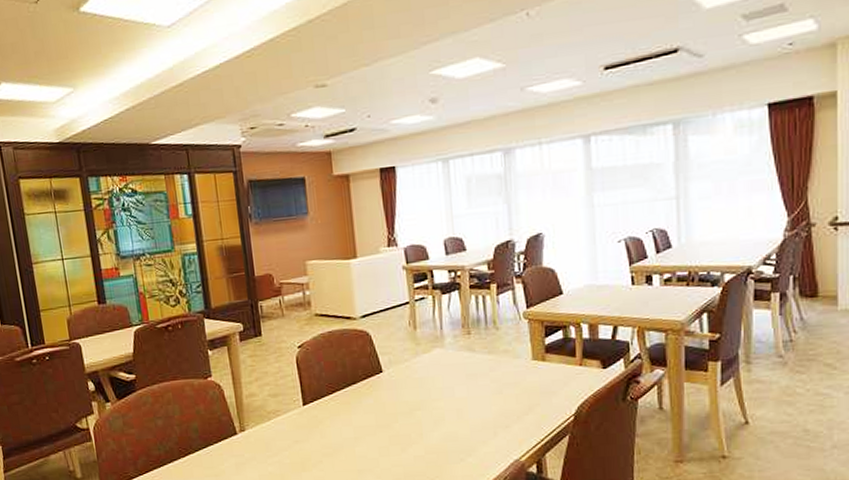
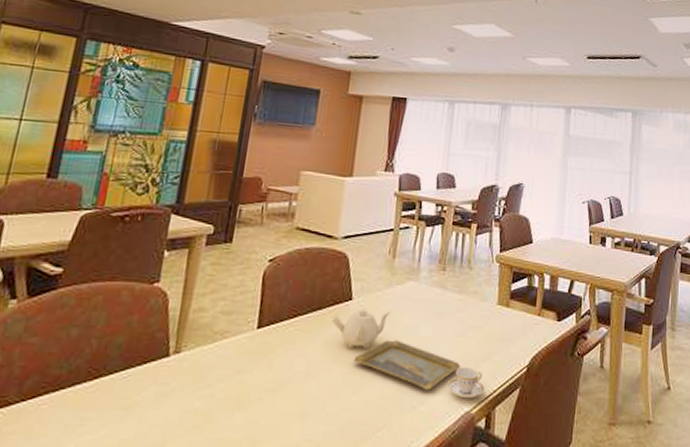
teapot: none [368,377,423,414] -> present [332,307,391,349]
tray: none [396,403,502,444] -> present [353,340,460,390]
teacup: none [491,421,532,449] -> present [447,367,486,399]

